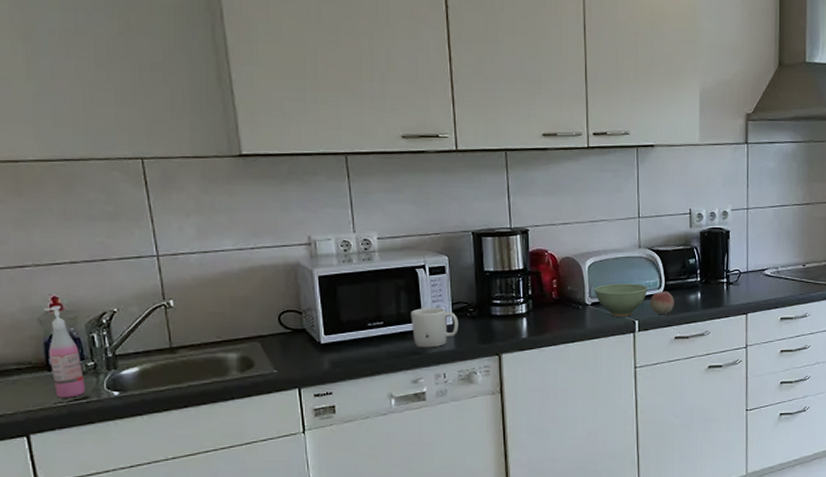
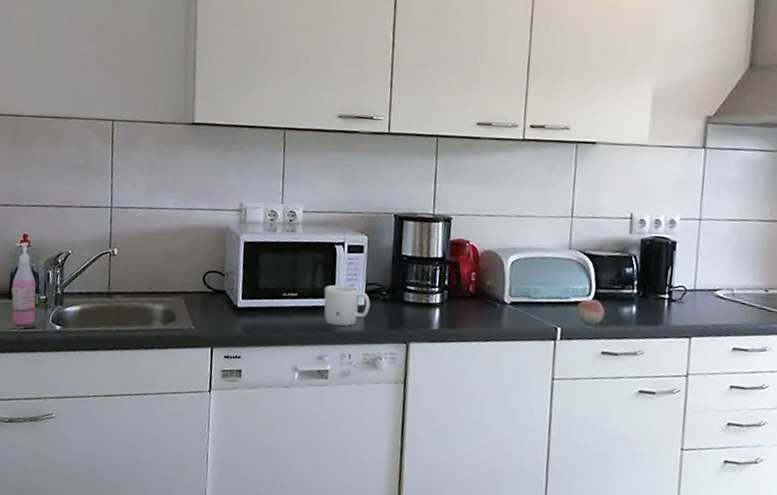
bowl: present [593,283,648,317] -> none [514,284,575,322]

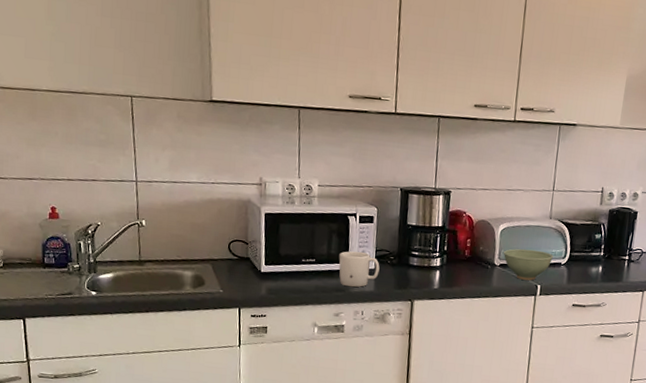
soap dispenser: present [11,242,36,326] -> none [44,214,71,293]
bowl: none [514,284,575,322] -> present [503,248,553,281]
fruit: present [576,299,605,325] -> none [553,261,577,283]

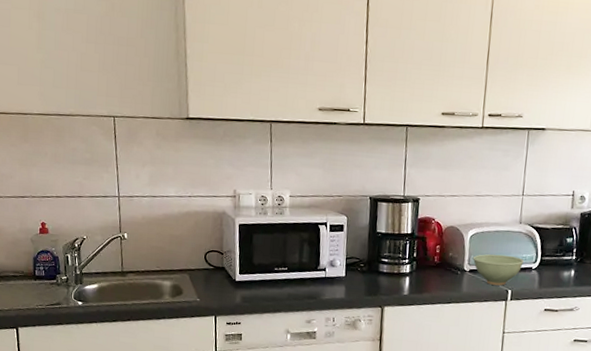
mug: present [338,251,380,288] -> none [310,259,350,295]

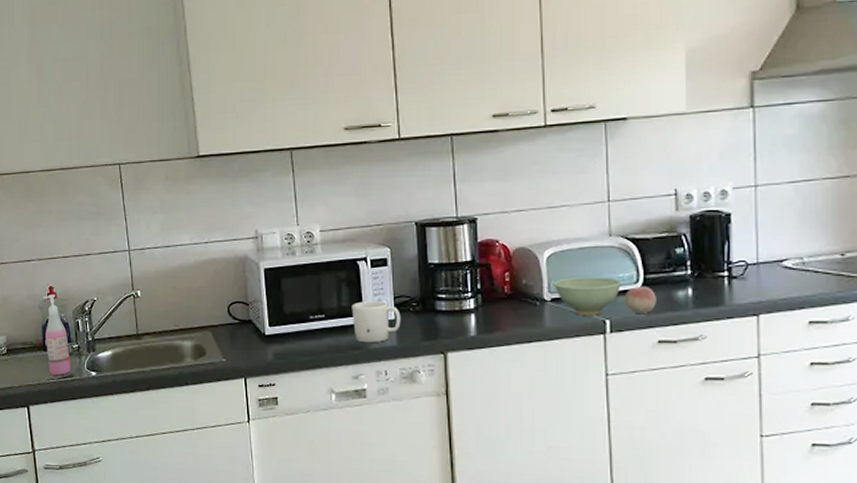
soap dispenser: none [35,229,59,303] -> present [43,294,71,376]
mug: none [310,259,350,295] -> present [351,300,401,343]
fruit: none [524,265,548,287] -> present [624,285,656,313]

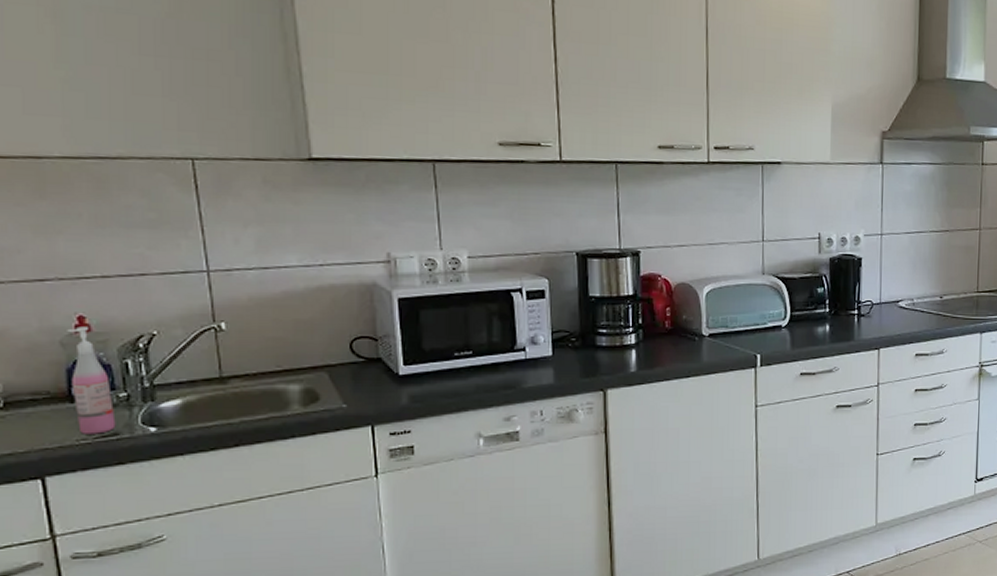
mug: present [351,300,401,343] -> none [504,335,559,382]
bowl: present [553,276,621,315] -> none [711,313,771,350]
fruit: present [624,285,656,313] -> none [773,322,800,348]

